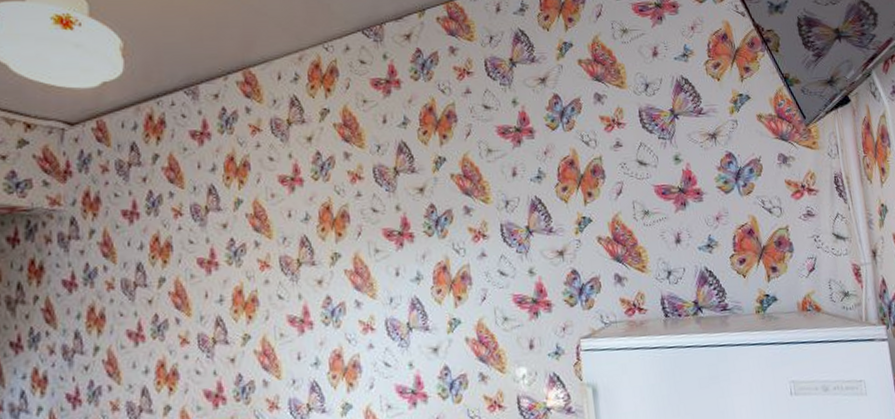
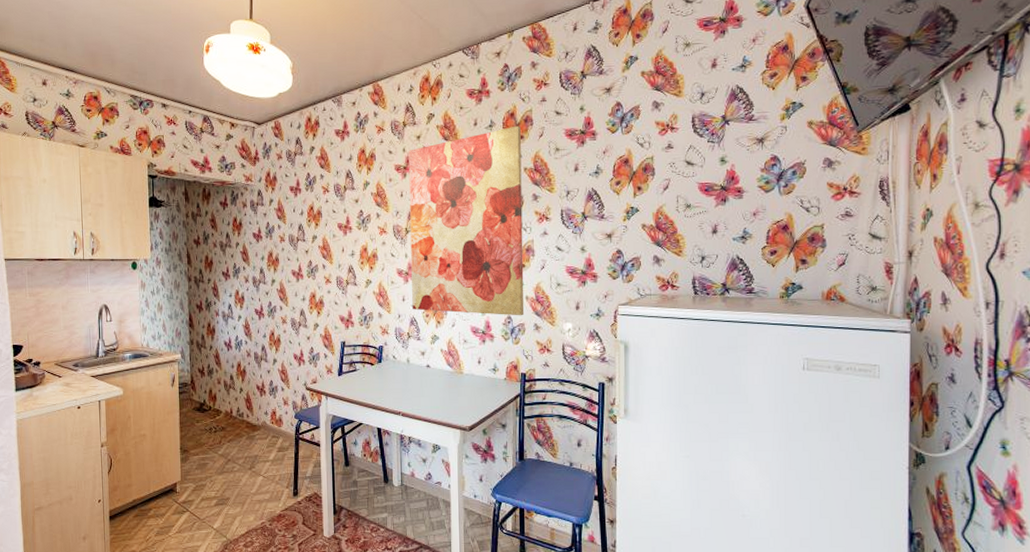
wall art: none [296,122,466,371] -> present [408,125,525,316]

